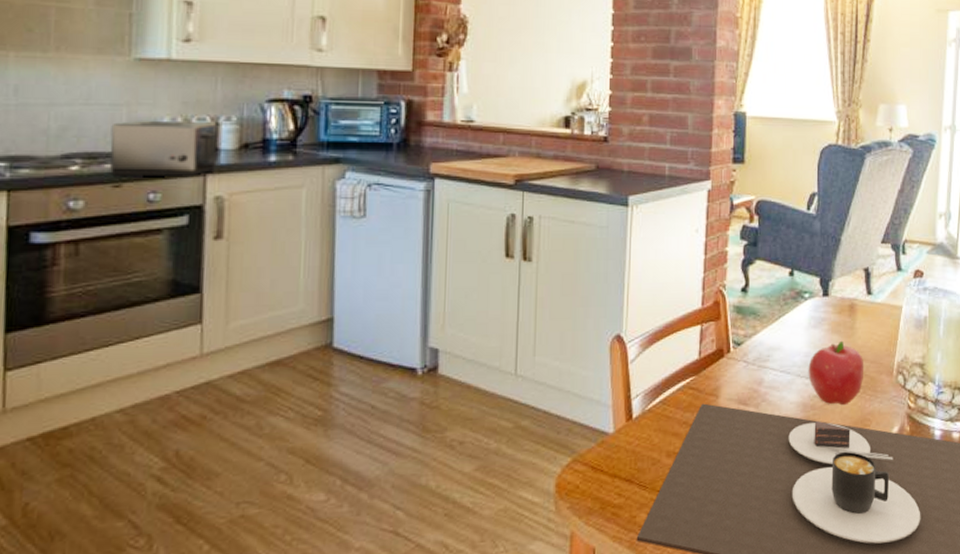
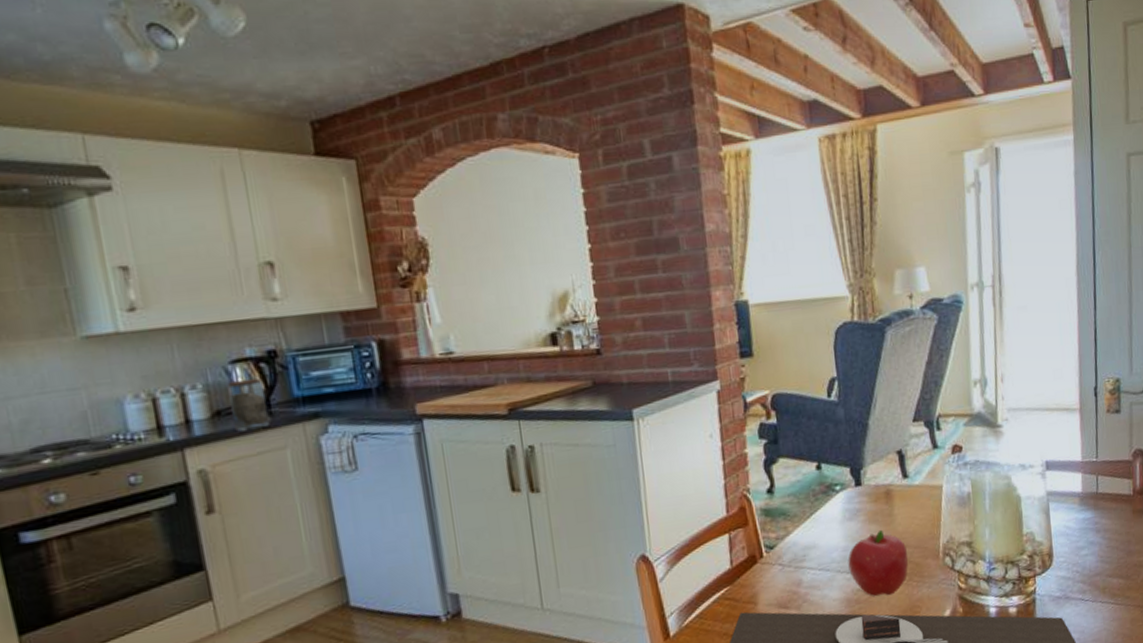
toaster: present [110,120,217,178] -> none [74,393,191,464]
jar: none [259,119,294,166] -> present [226,378,270,432]

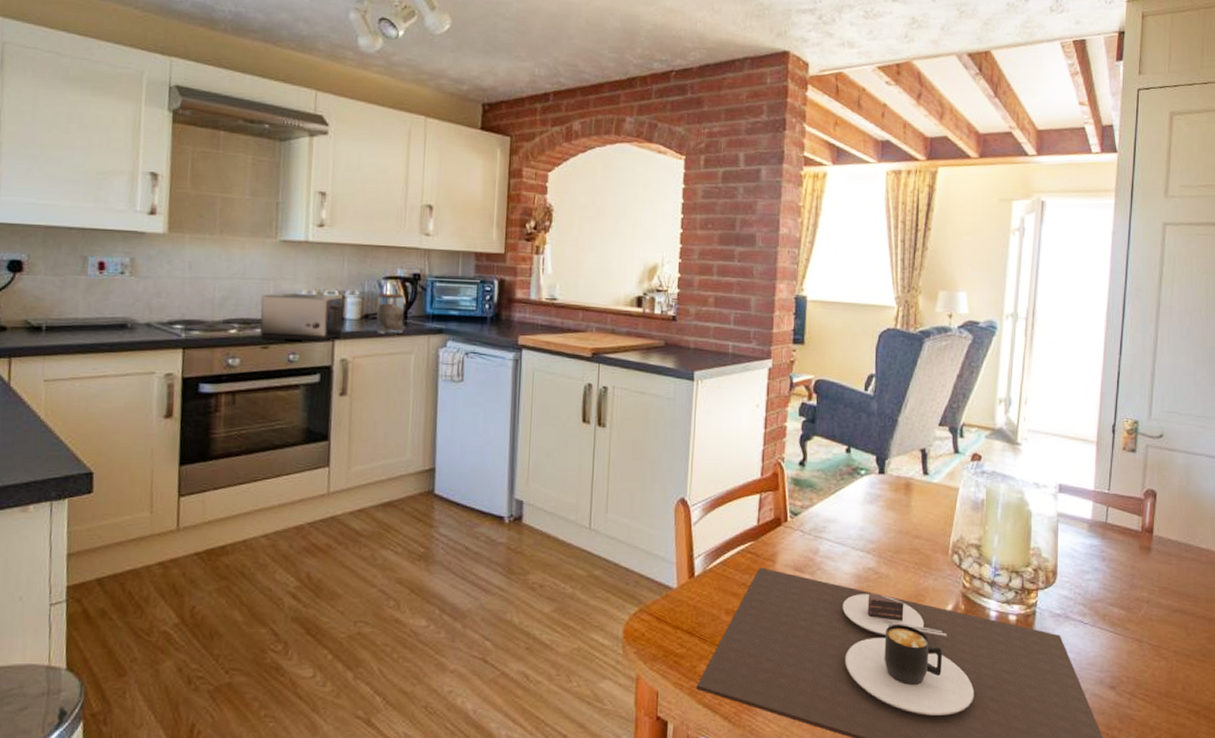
toaster: none [74,393,191,464] -> present [260,292,344,342]
fruit: present [848,529,908,596] -> none [863,517,919,579]

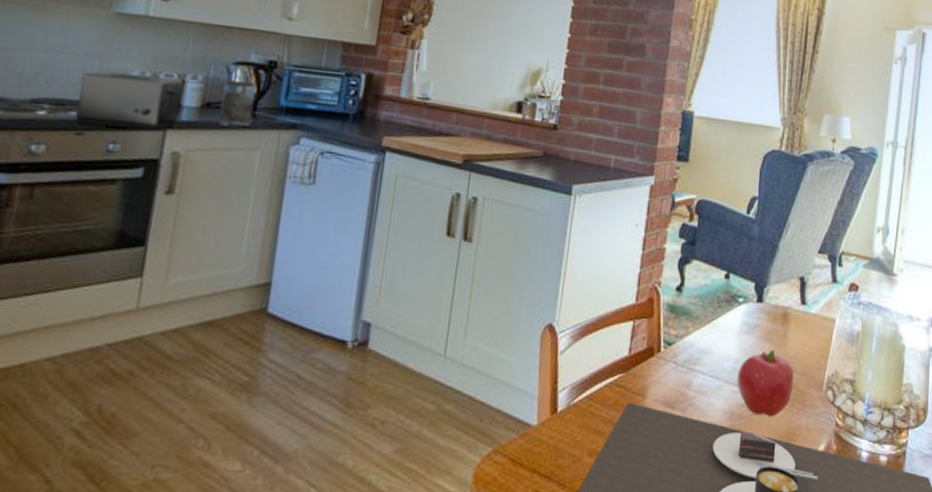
fruit: none [863,517,919,579] -> present [737,349,794,416]

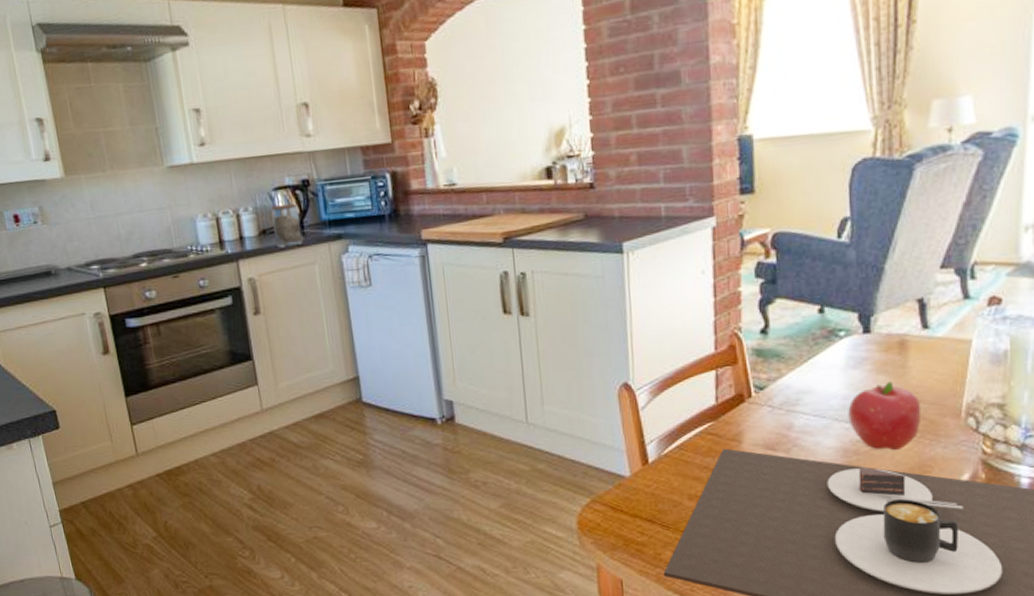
toaster: present [75,71,184,132] -> none [162,214,244,269]

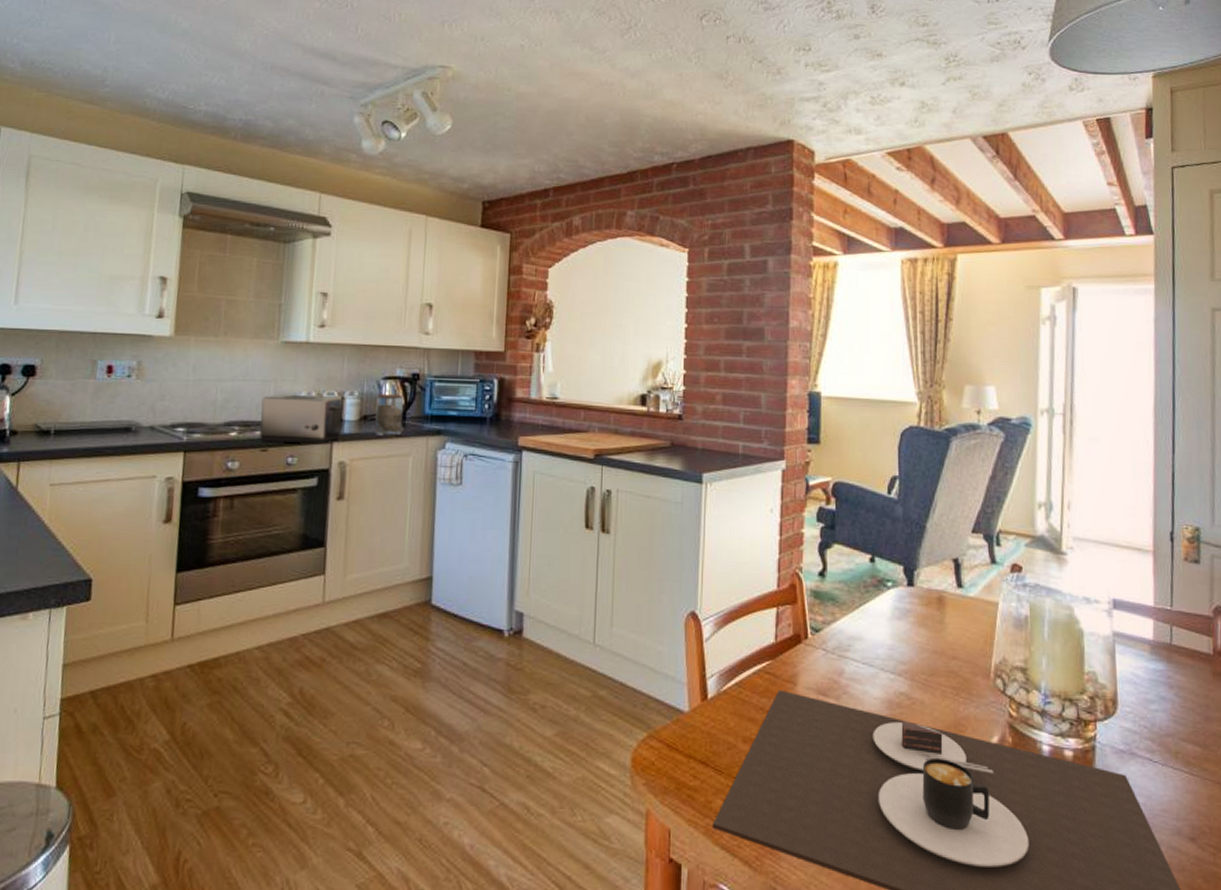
toaster: none [162,214,244,269] -> present [260,394,343,445]
fruit: present [848,381,922,450] -> none [893,635,957,705]

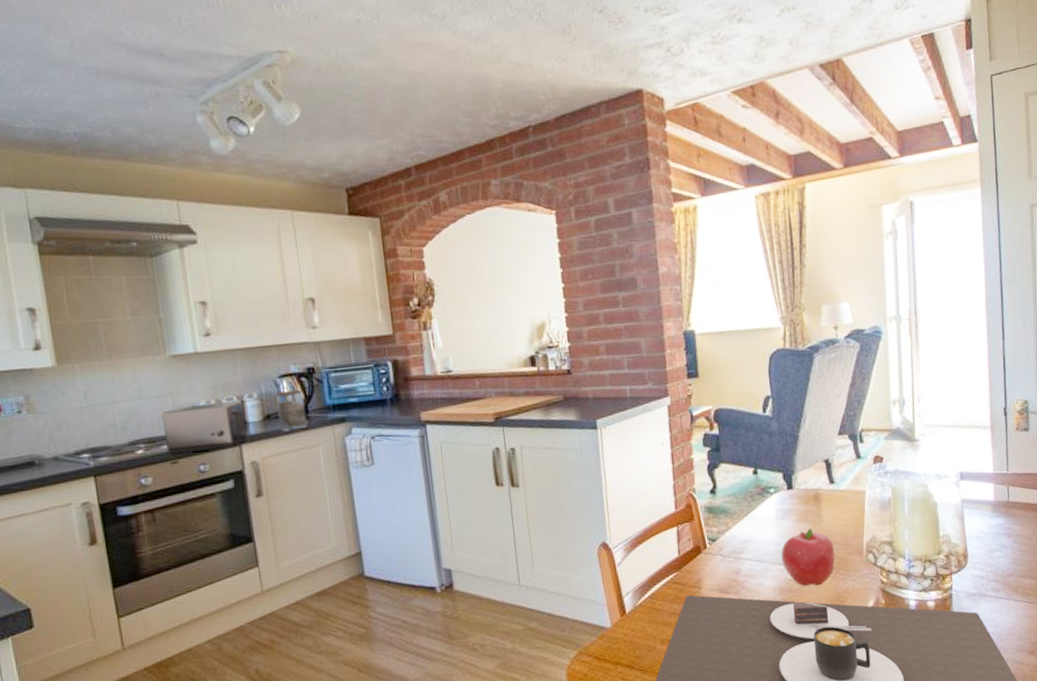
fruit: none [893,635,957,705] -> present [781,527,835,586]

